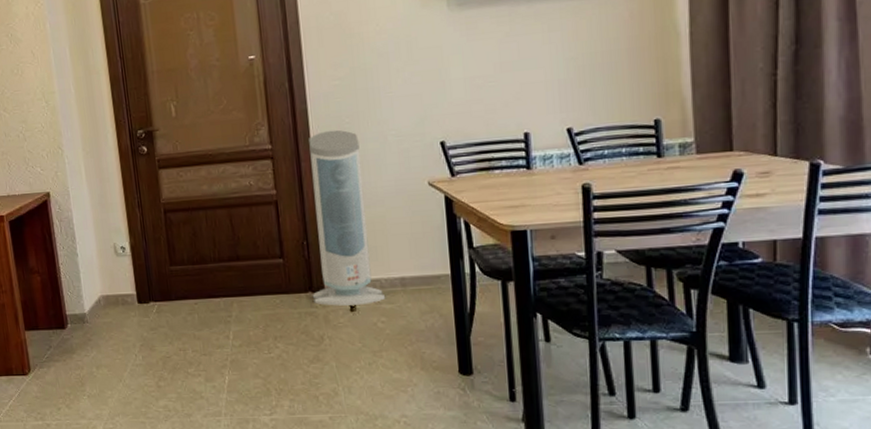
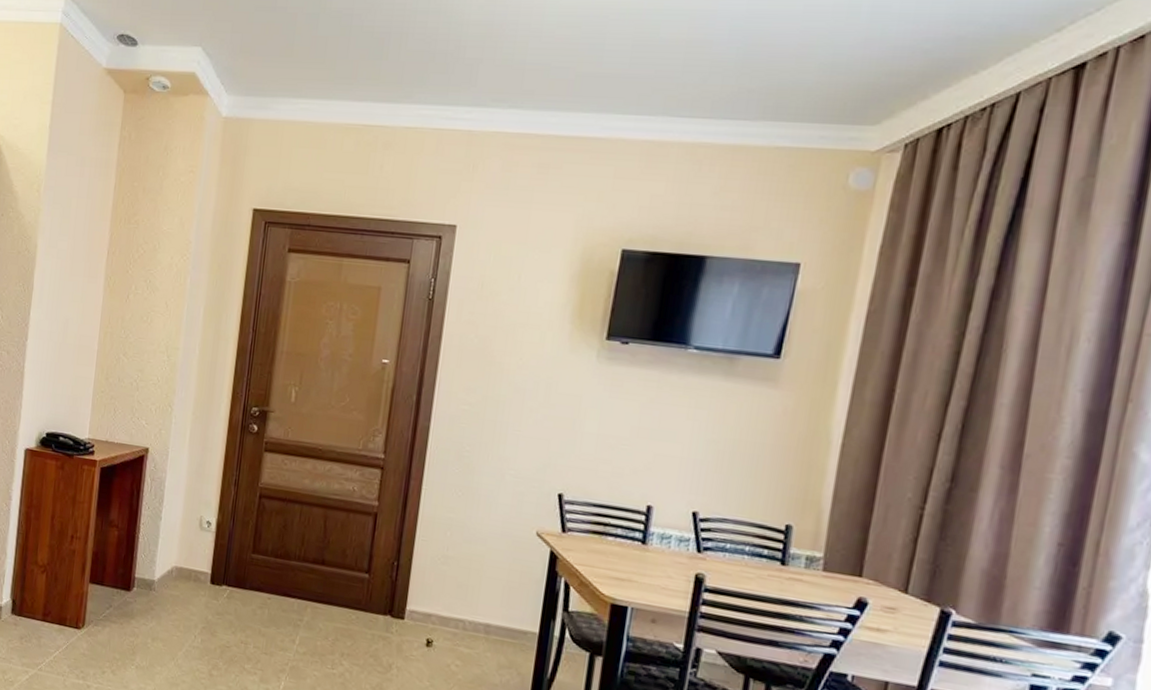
air purifier: present [309,129,386,306] -> none [390,453,475,644]

